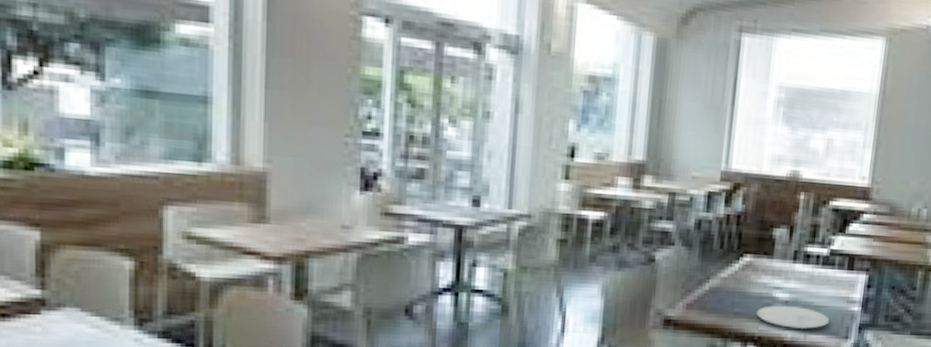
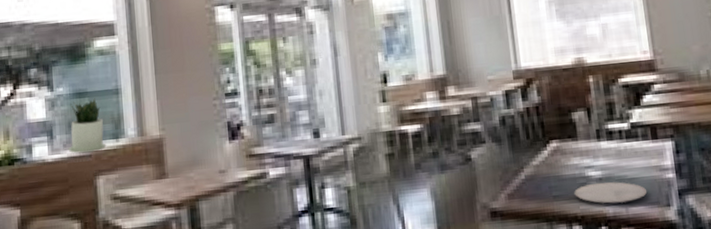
planter: none [122,101,183,174] -> present [68,98,107,154]

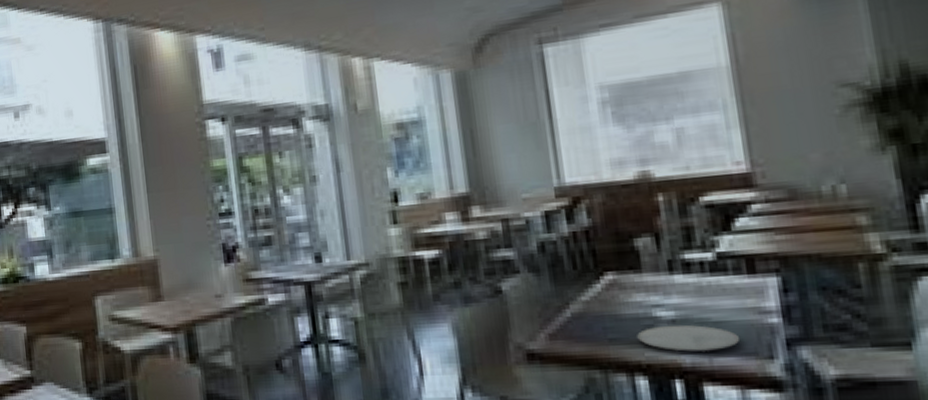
planter: present [68,98,107,154] -> none [67,217,103,273]

